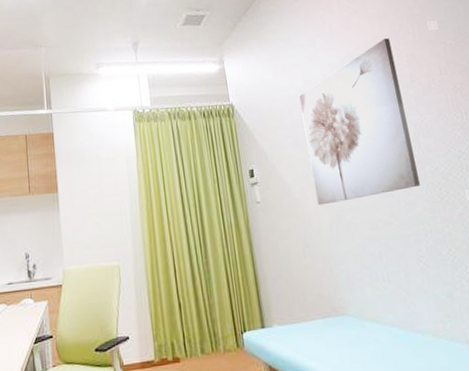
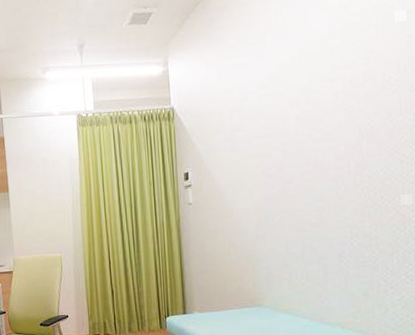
wall art: present [299,38,420,205] -> none [241,32,354,208]

